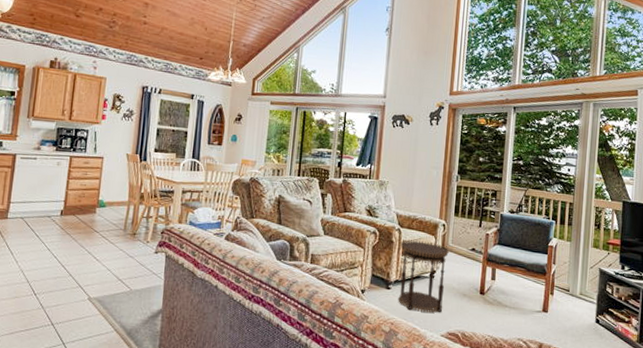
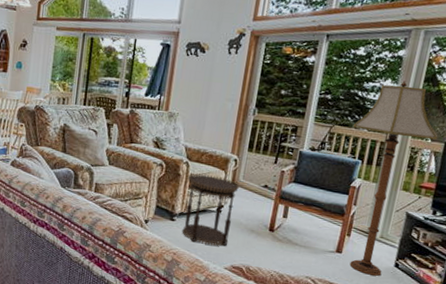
floor lamp: none [544,147,617,333] -> present [349,81,439,276]

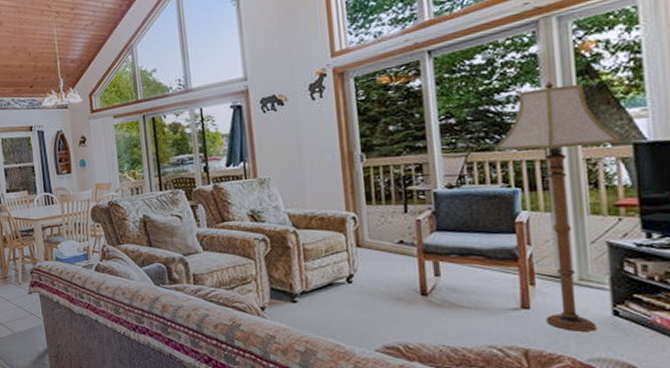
side table: present [182,173,240,247] -> none [299,241,371,325]

